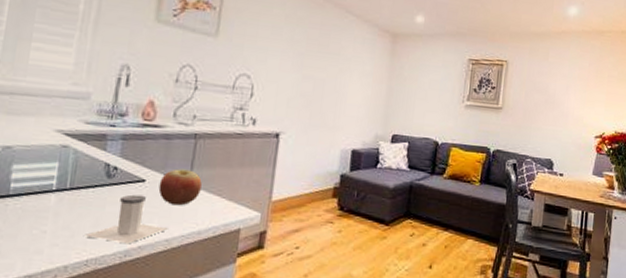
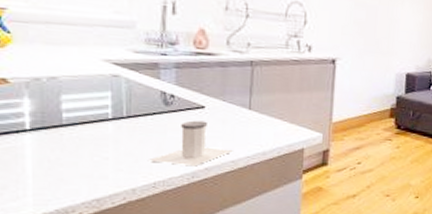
apple: present [158,168,202,206] -> none [219,95,262,130]

